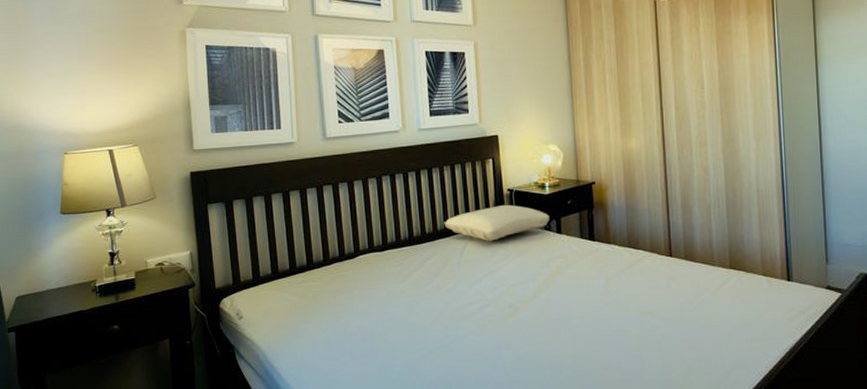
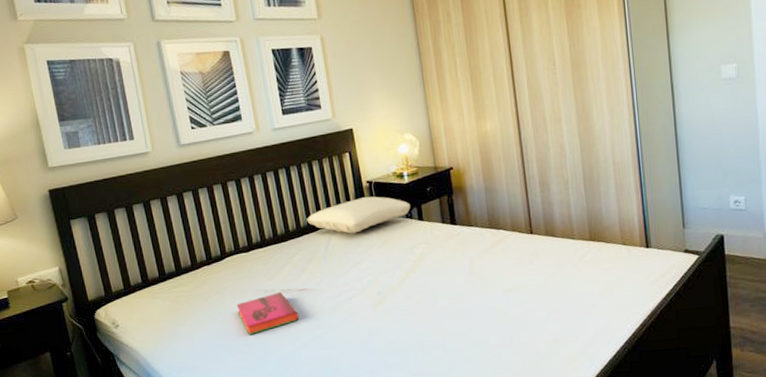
hardback book: none [364,296,427,338] -> present [236,292,300,335]

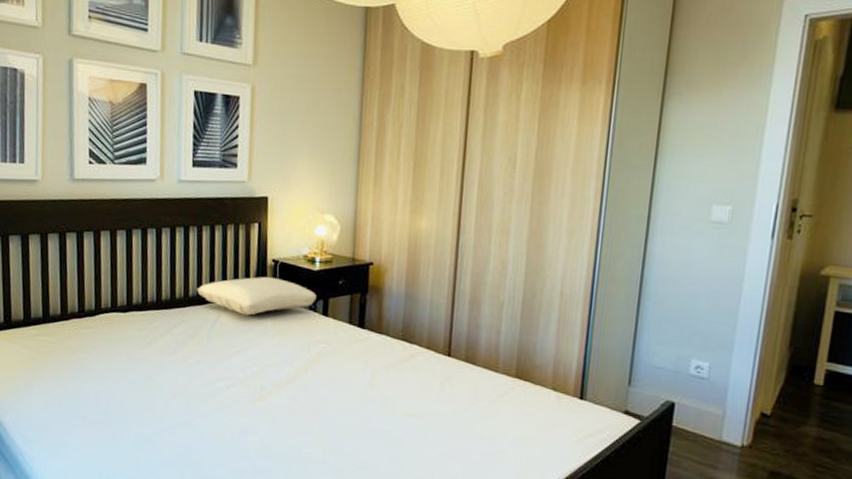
hardback book: present [236,292,300,335] -> none [101,364,169,405]

